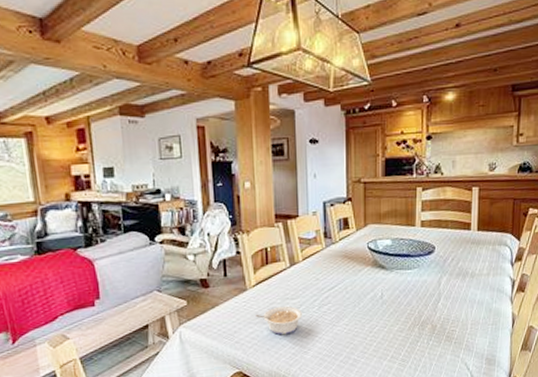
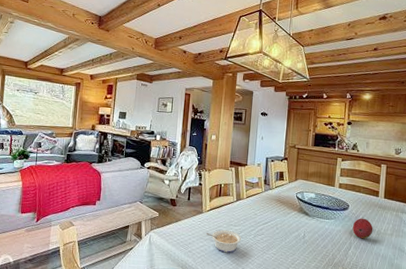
fruit: none [441,260,466,286] -> present [353,218,373,239]

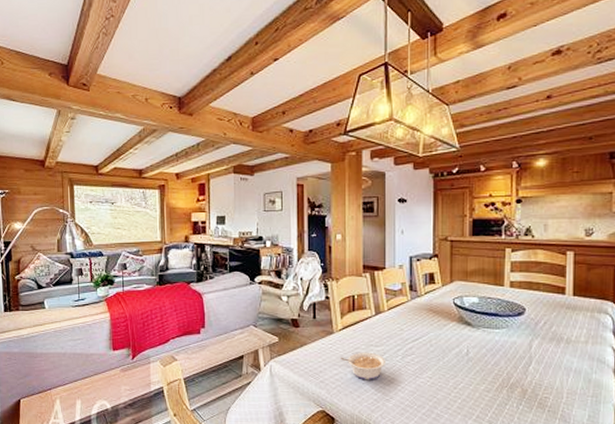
fruit: present [353,218,373,239] -> none [533,324,560,351]

